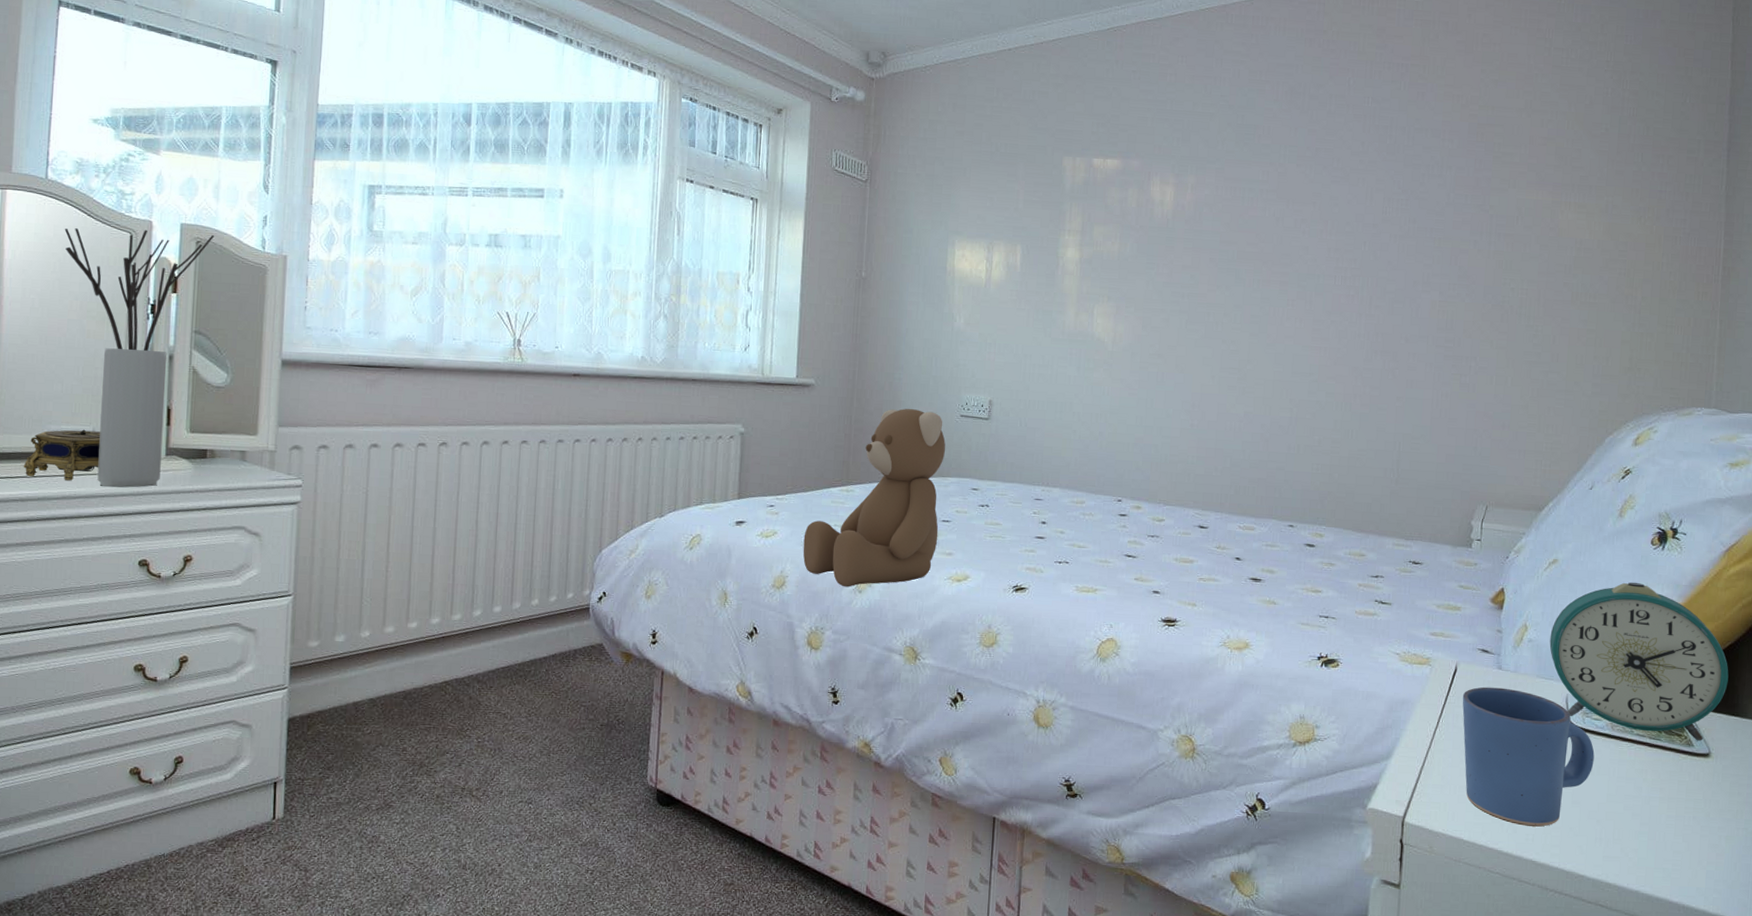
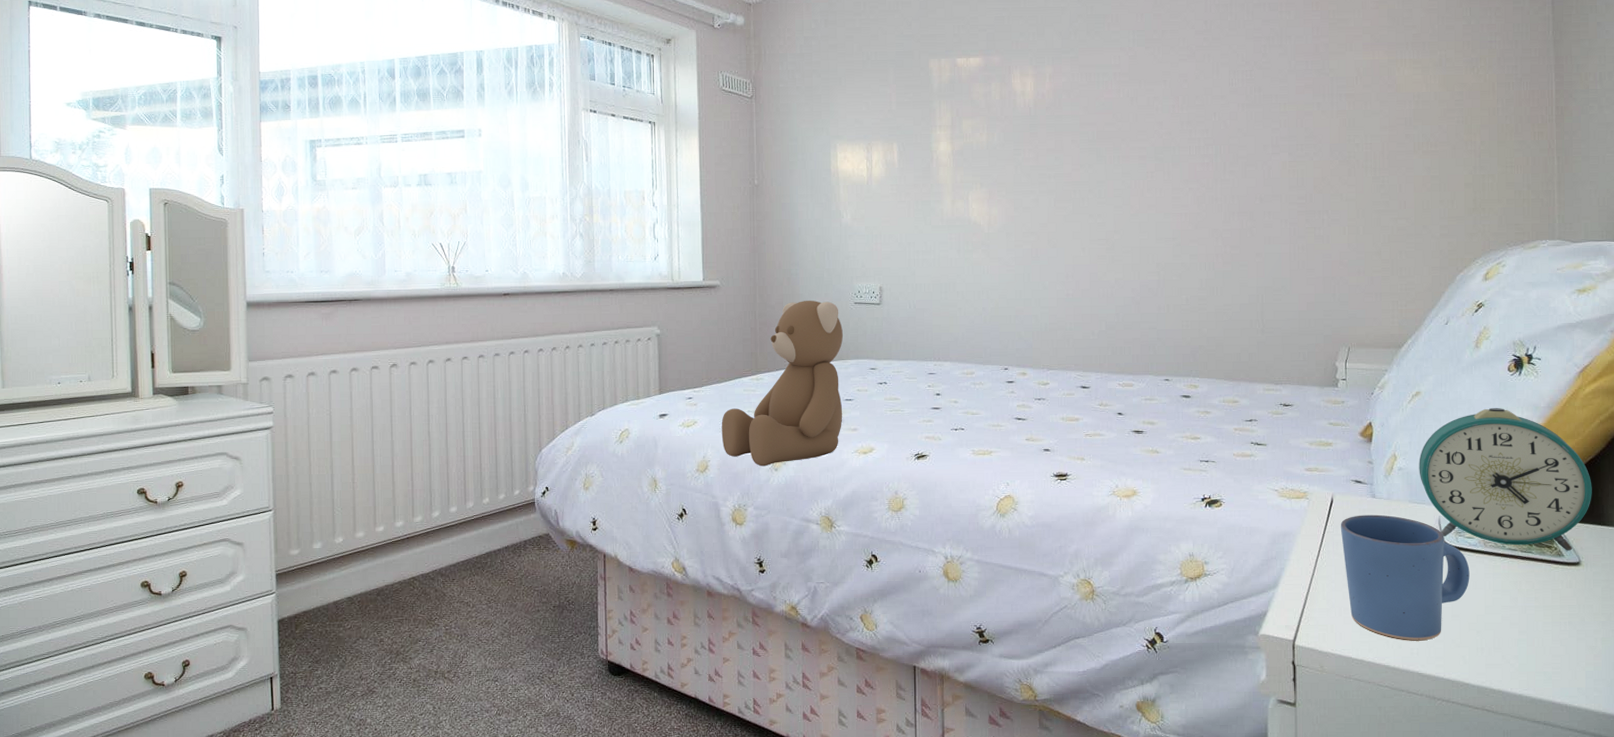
clock: present [23,429,101,481] -> none [31,377,96,424]
vase: present [64,228,215,488] -> none [50,196,180,427]

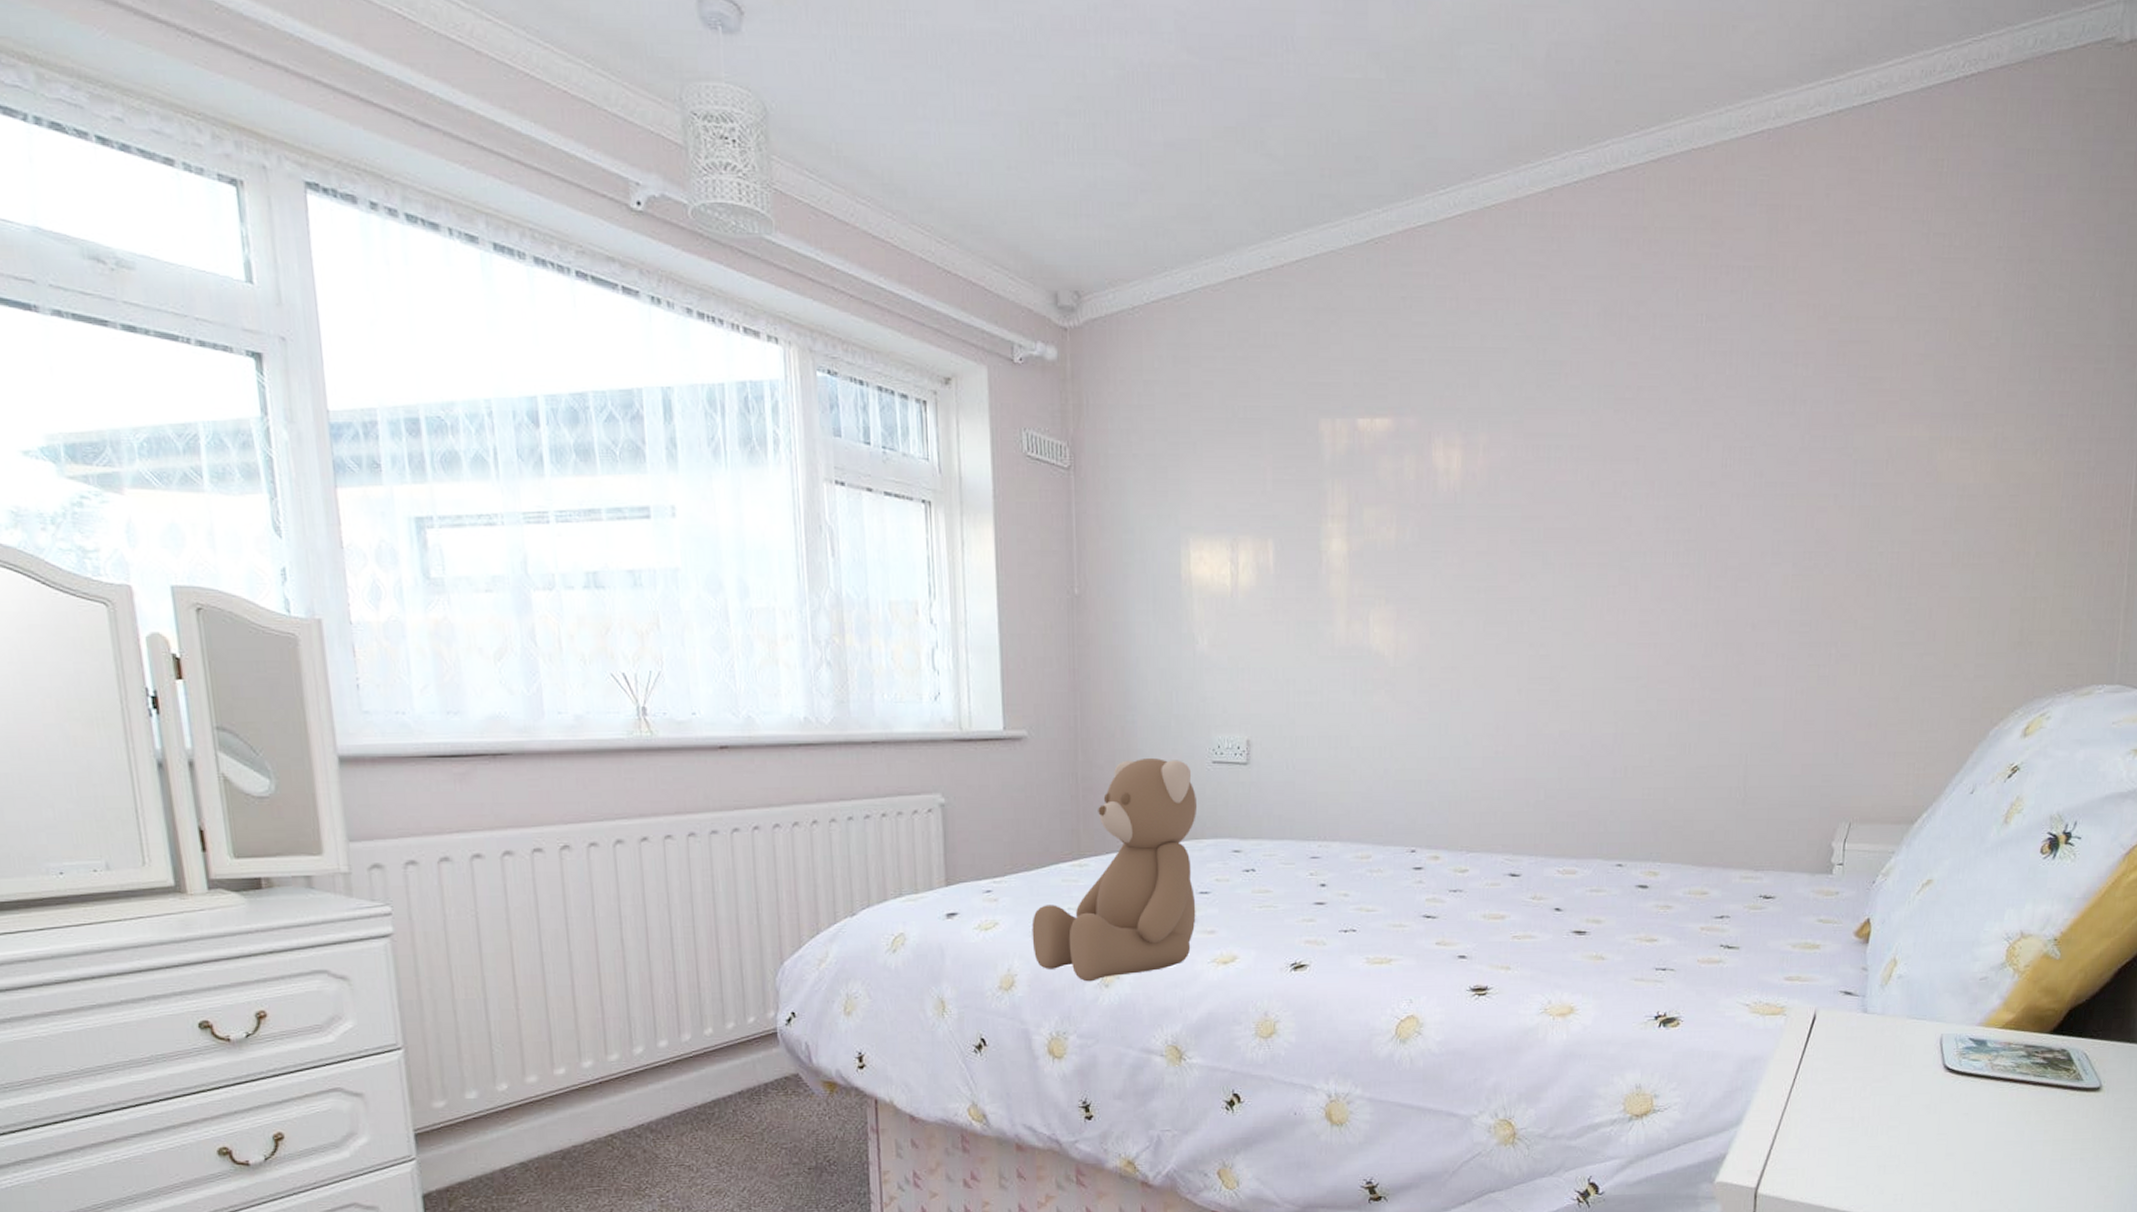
mug: present [1340,514,1470,641] -> none [1822,1033,1972,1186]
alarm clock: present [1419,407,1592,551] -> none [1922,899,2125,1074]

